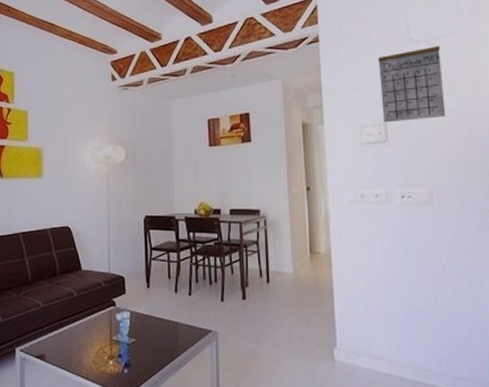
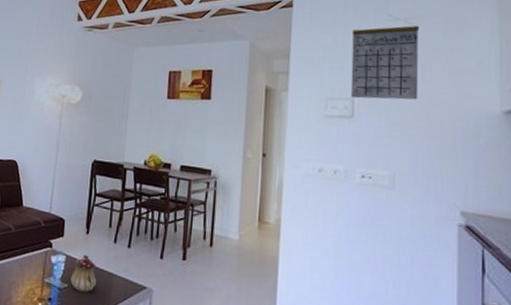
teapot: none [137,308,163,344] -> present [70,255,97,293]

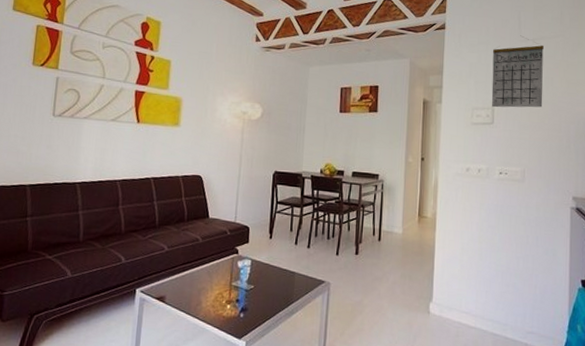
teapot: present [70,255,97,293] -> none [256,258,281,291]

